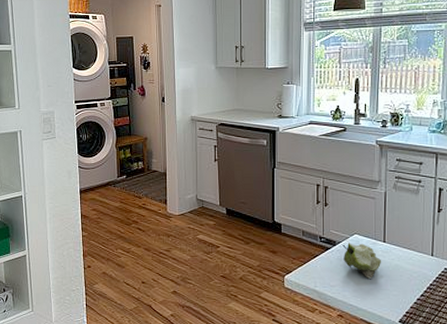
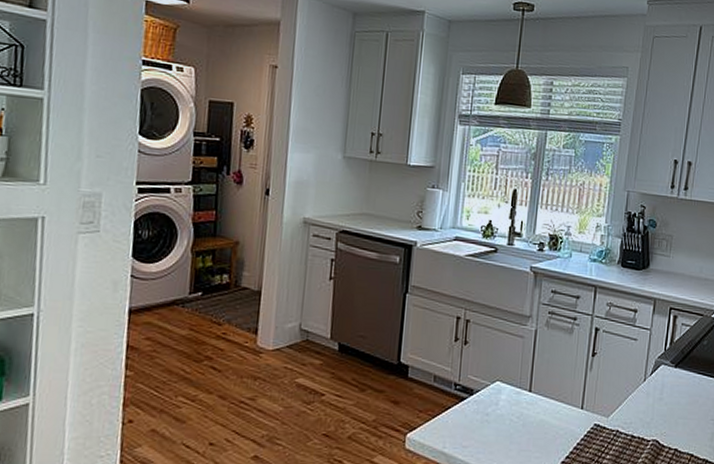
fruit: present [342,243,382,280] -> none [481,392,526,439]

